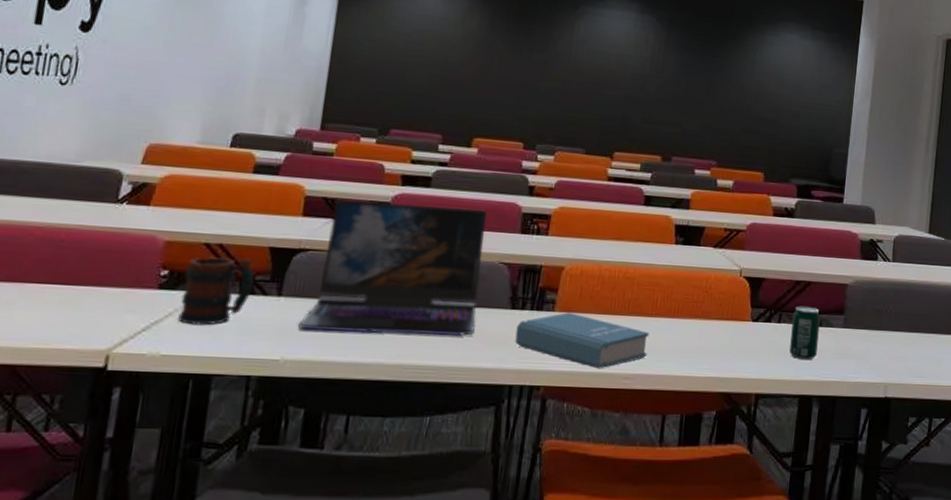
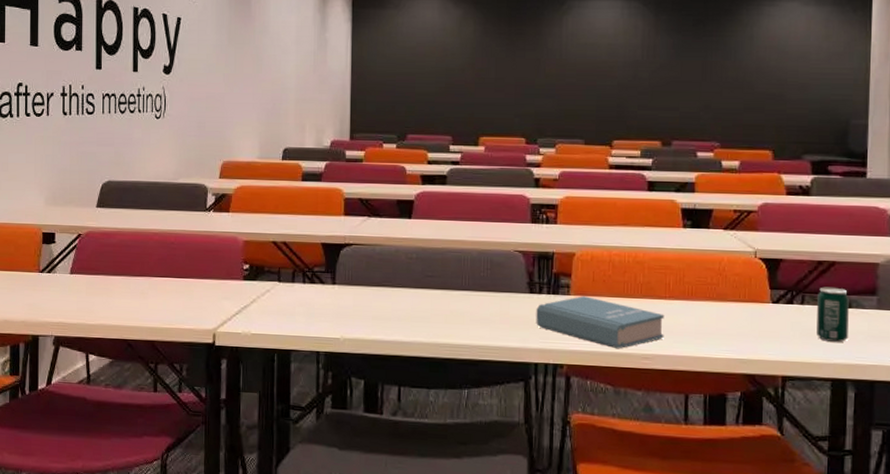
mug: present [178,256,255,326] -> none [261,252,313,310]
laptop: present [298,199,487,336] -> none [352,199,500,318]

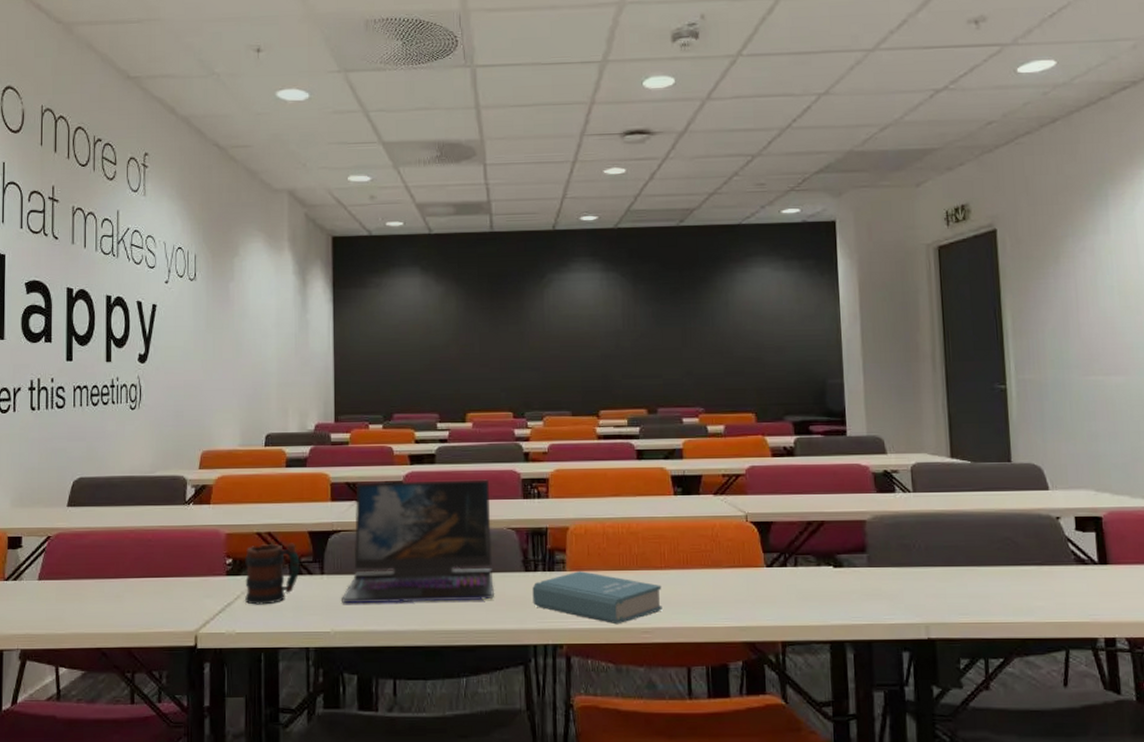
mug: none [261,252,313,310] -> present [245,543,300,605]
laptop: none [352,199,500,318] -> present [342,479,495,604]
beverage can: present [816,287,849,342] -> none [810,547,843,603]

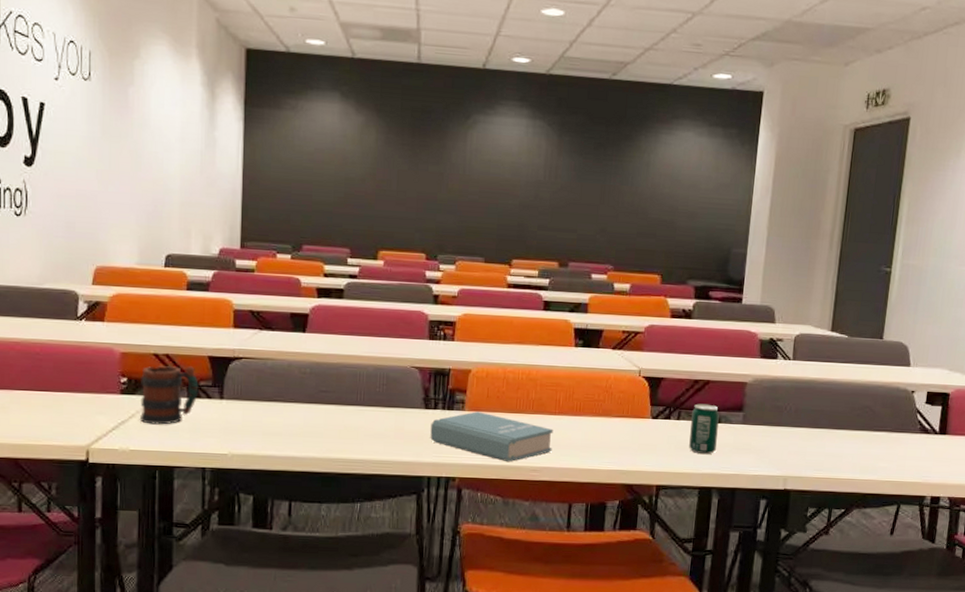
laptop: present [342,479,495,604] -> none [240,312,396,433]
beverage can: none [810,547,843,603] -> present [689,403,719,454]

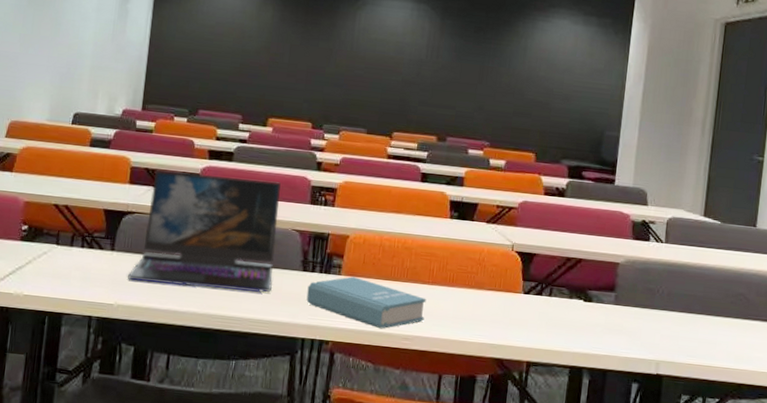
mug: present [140,365,199,425] -> none [36,216,93,273]
laptop: none [240,312,396,433] -> present [128,170,281,293]
beverage can: present [689,403,719,454] -> none [560,281,591,333]

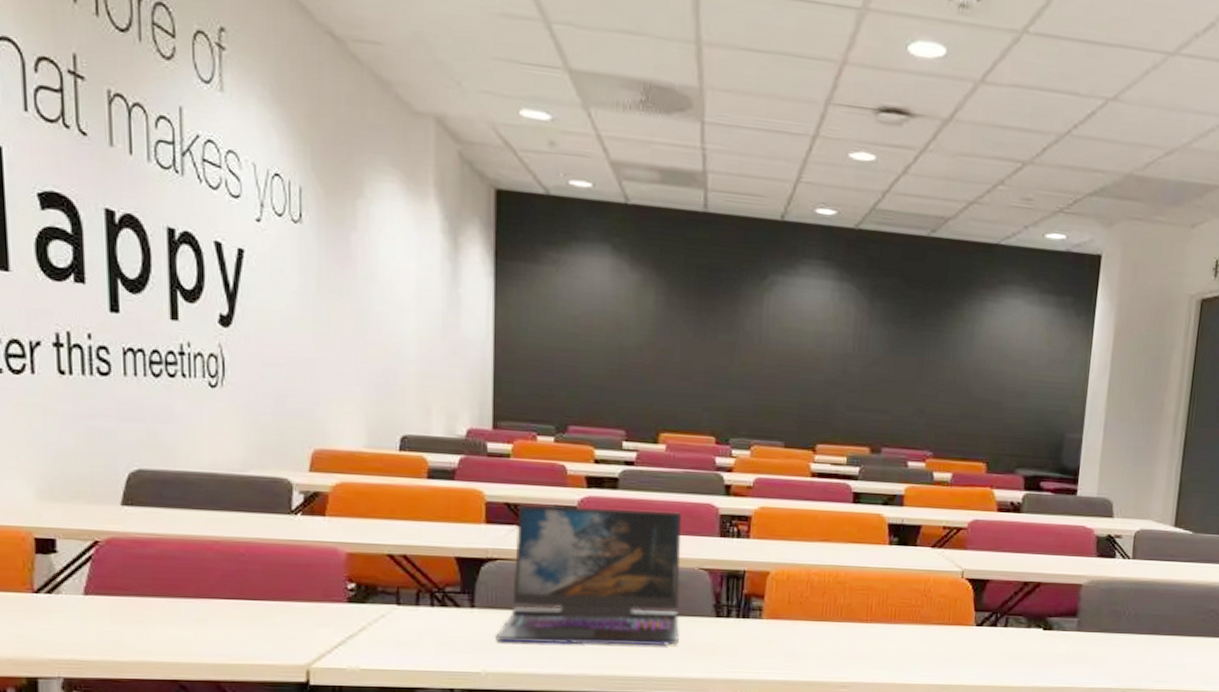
book: present [306,276,426,329] -> none [722,620,865,678]

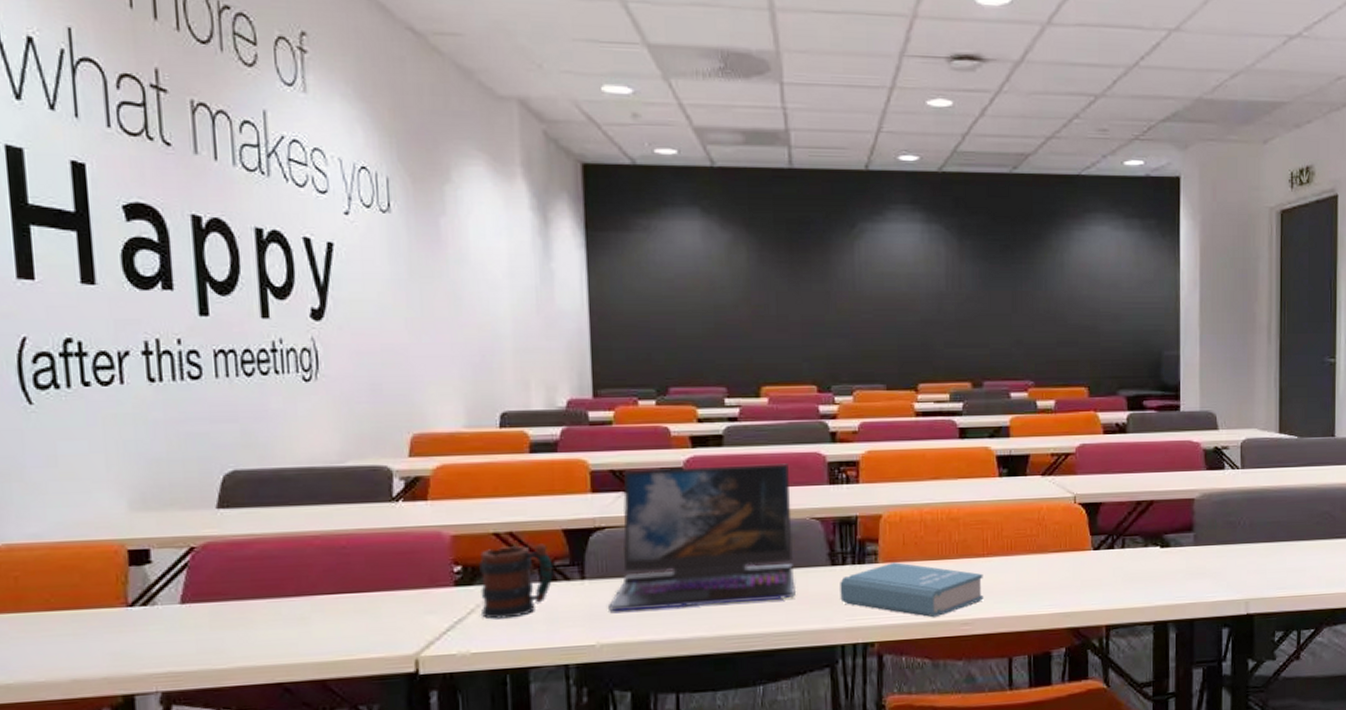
mug: none [373,568,444,639] -> present [479,544,554,619]
book: none [722,620,865,678] -> present [840,562,984,618]

